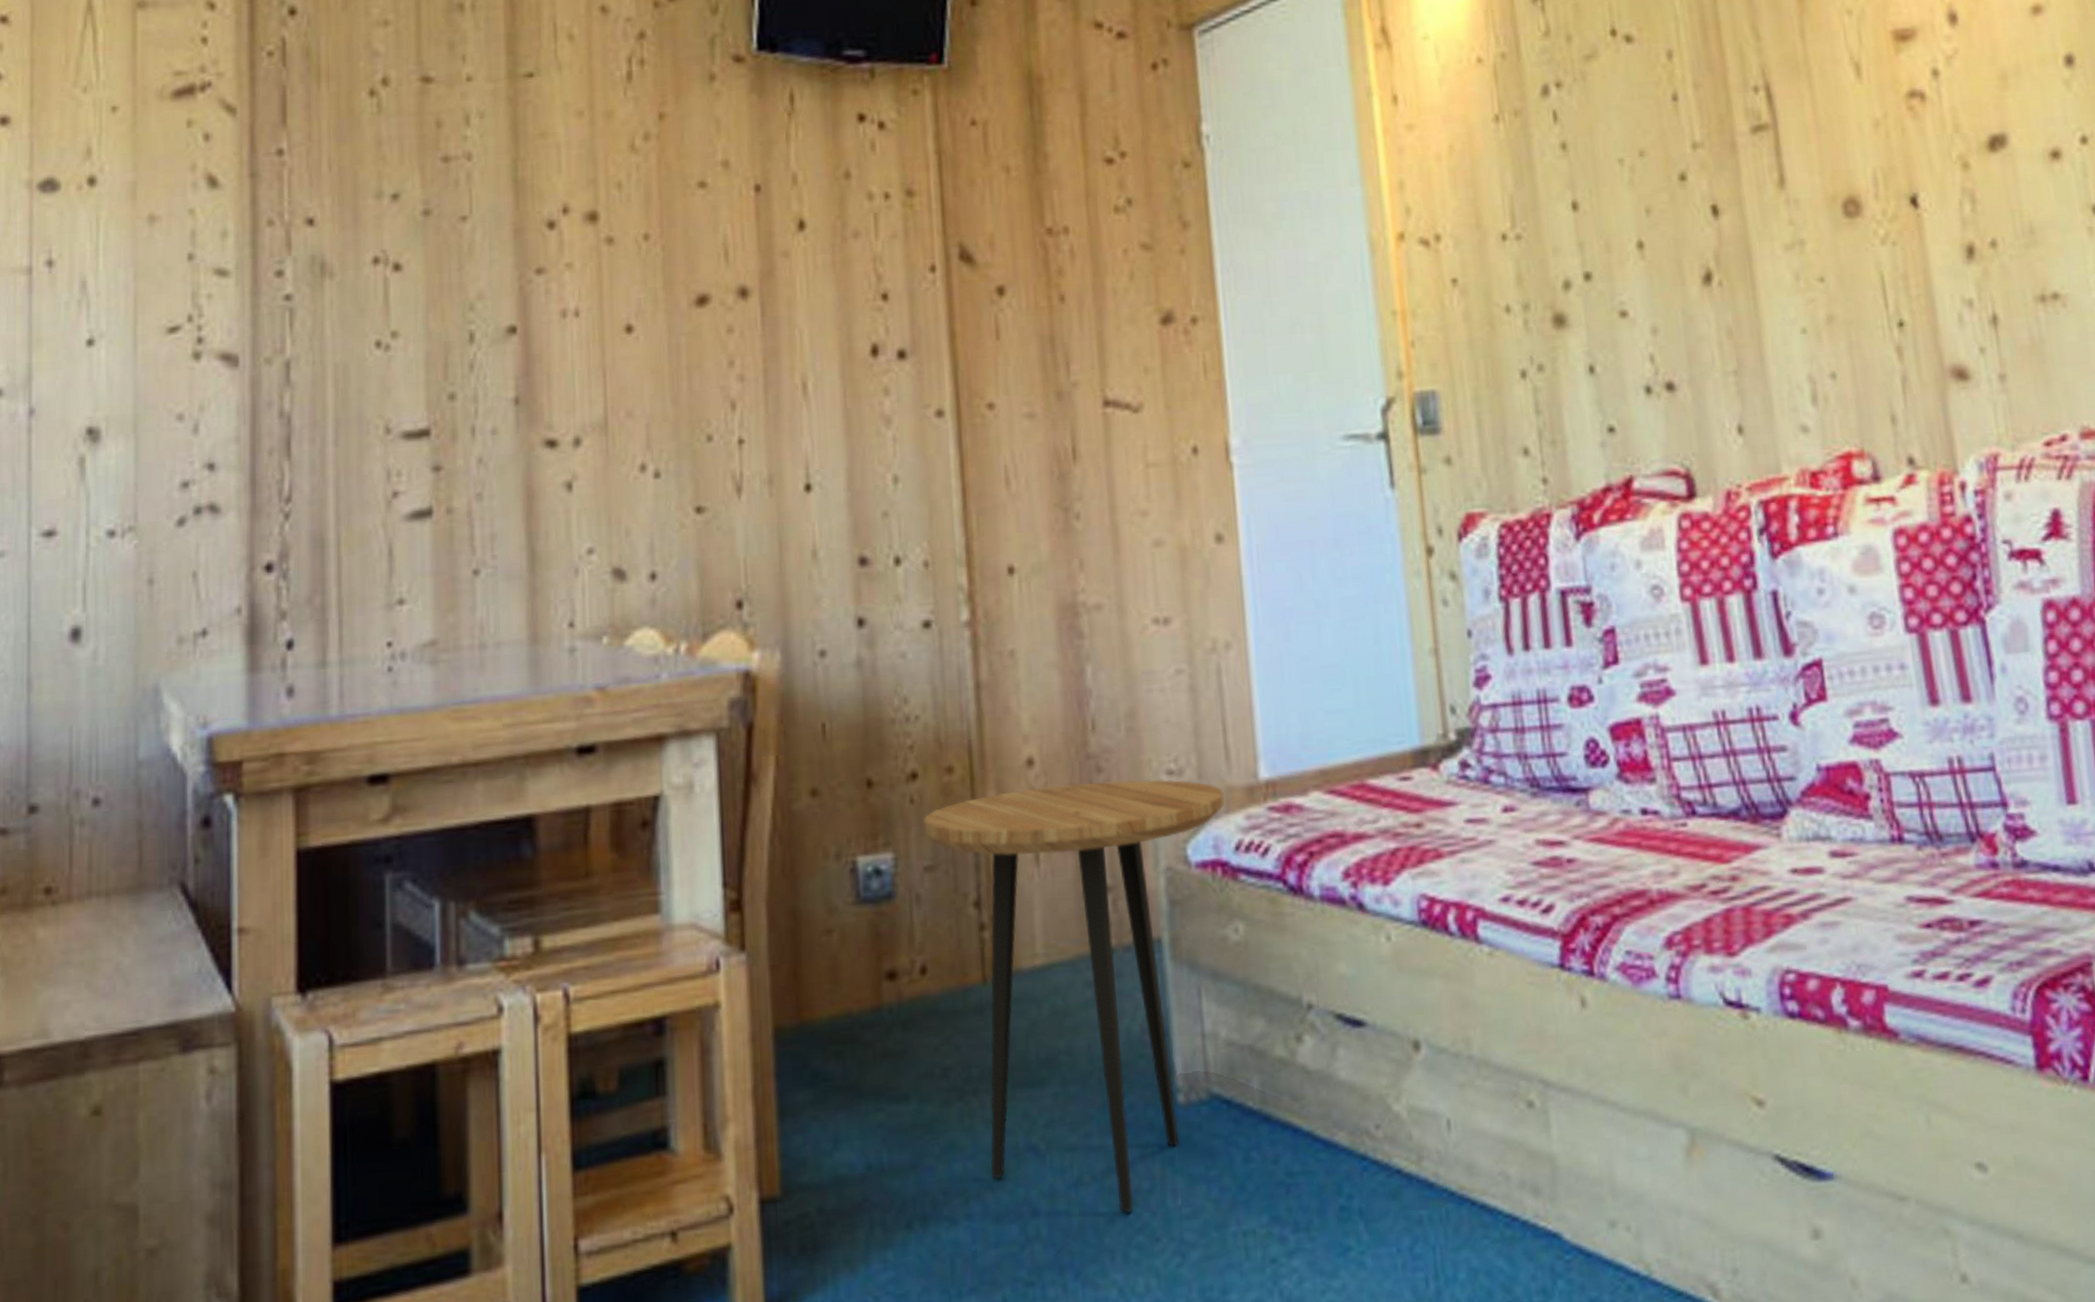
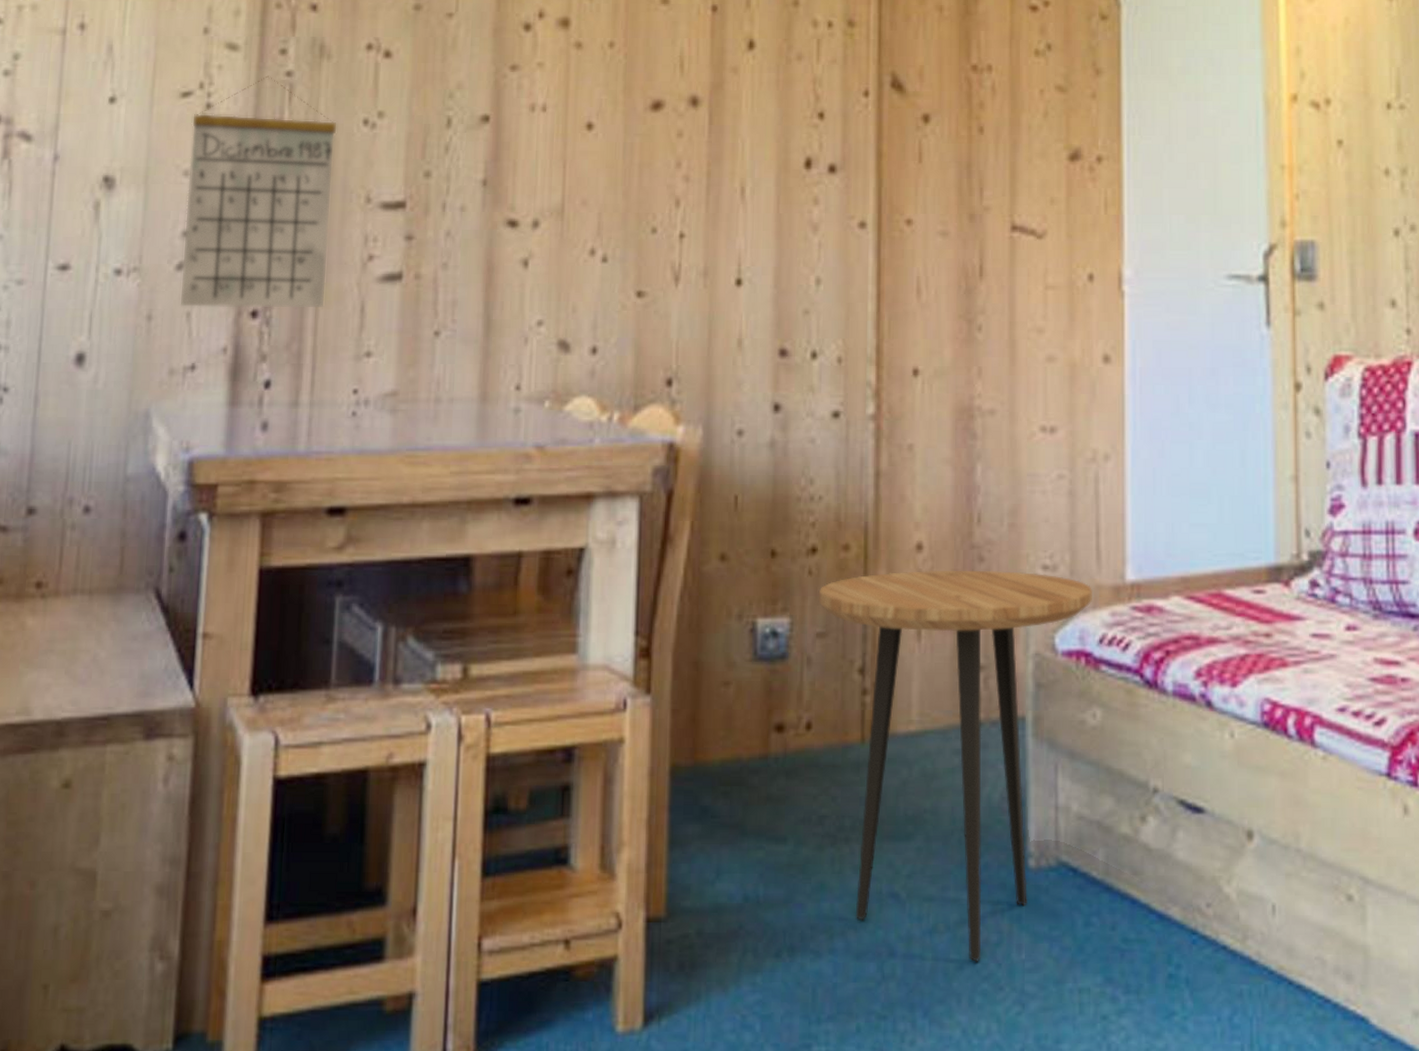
calendar: none [182,301,349,568] -> present [179,75,338,309]

